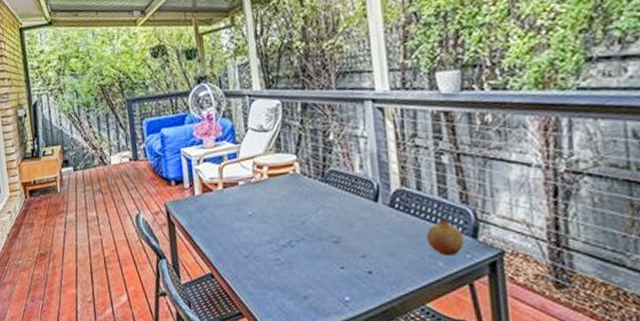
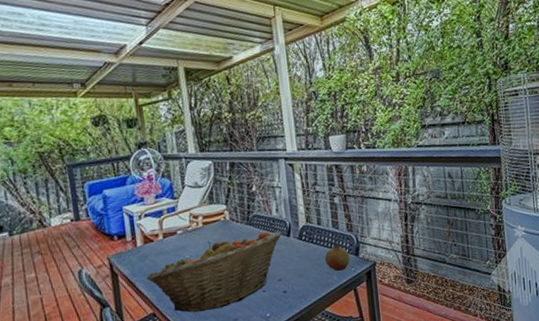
fruit basket: none [204,191,367,281] -> present [146,231,282,313]

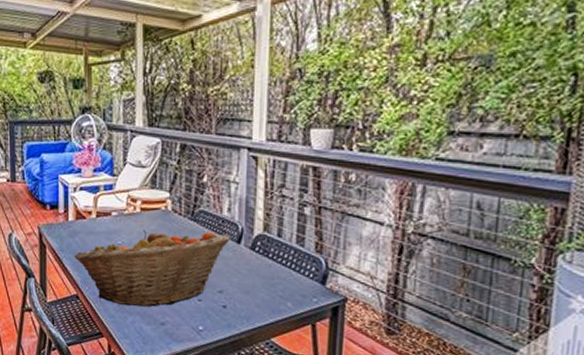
fruit: present [325,244,350,271] -> none [280,264,313,298]

